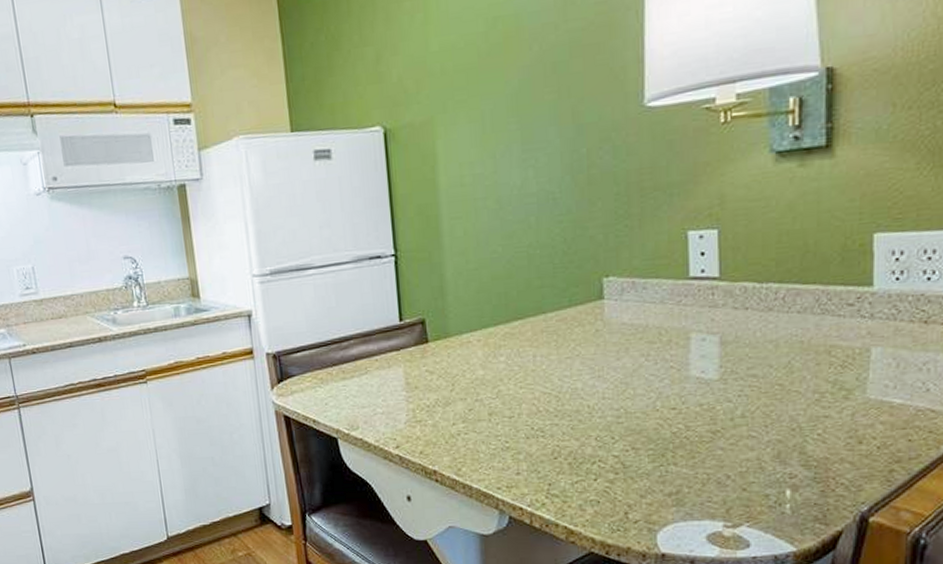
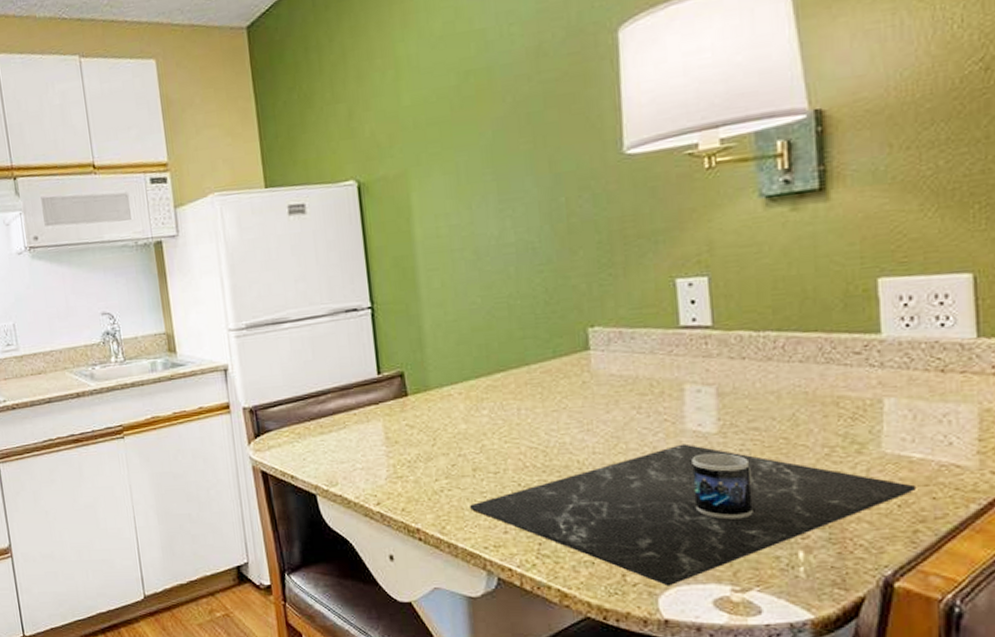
place setting: none [485,389,894,523] -> present [470,443,915,586]

